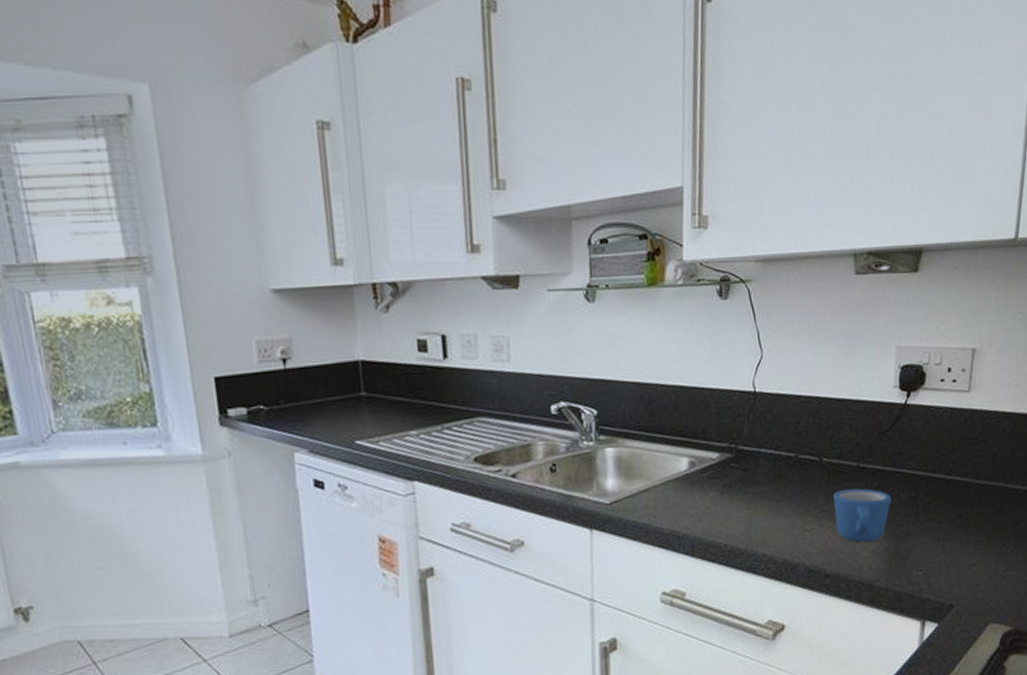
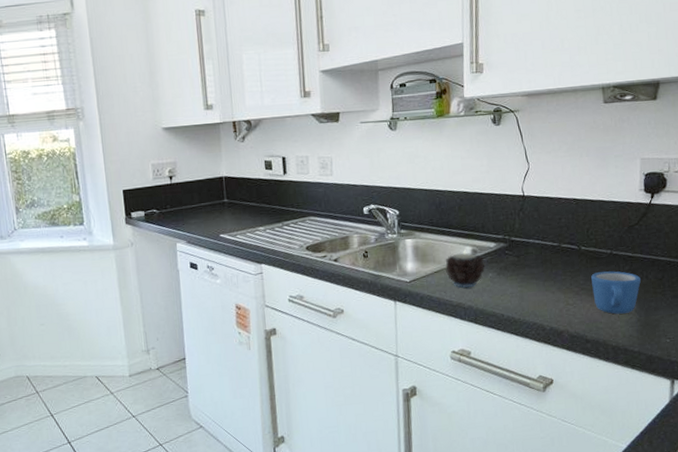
candle: none [655,461,706,511] -> present [445,249,486,288]

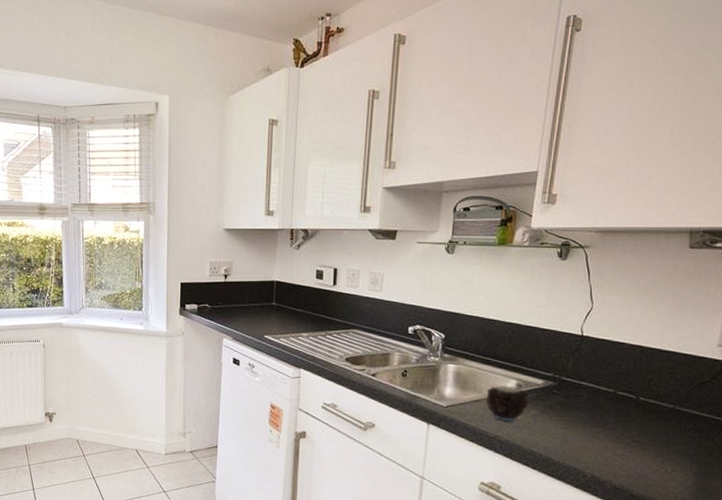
mug: present [591,271,641,314] -> none [646,426,704,474]

